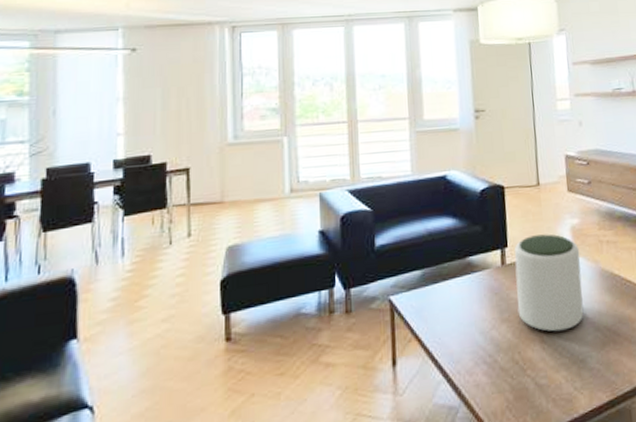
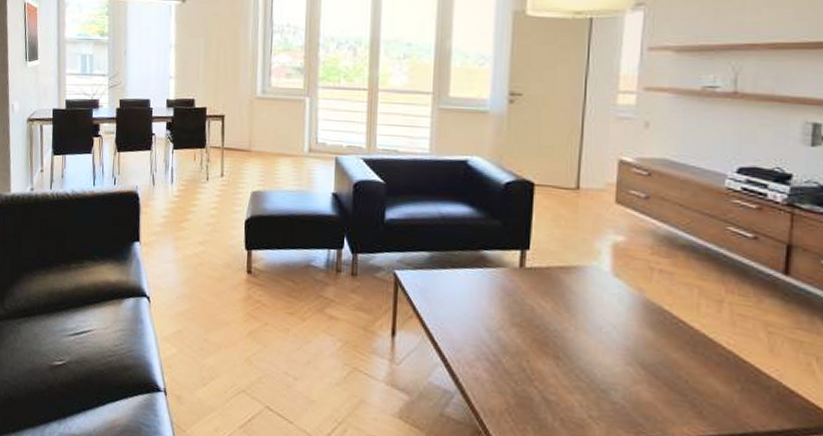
plant pot: present [514,234,584,332] -> none [532,243,620,354]

